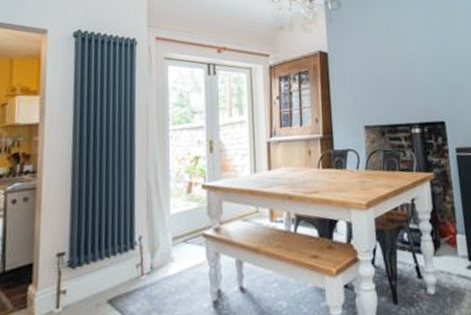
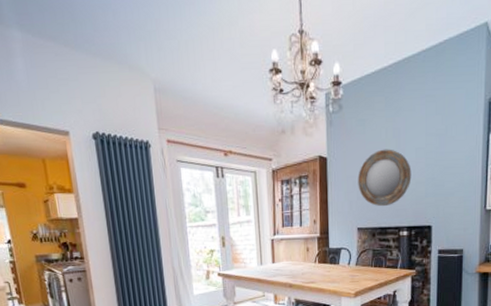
home mirror: none [361,43,418,103] -> present [358,149,412,207]

